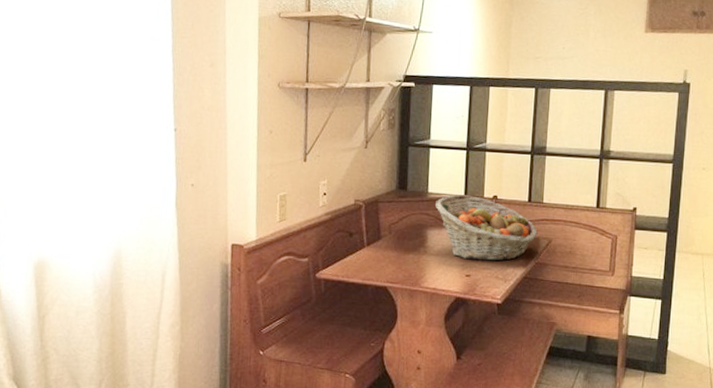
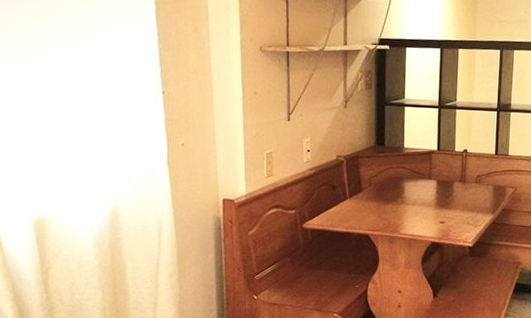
fruit basket: present [435,194,538,261] -> none [411,149,504,209]

